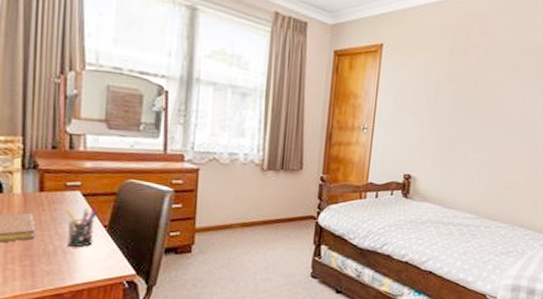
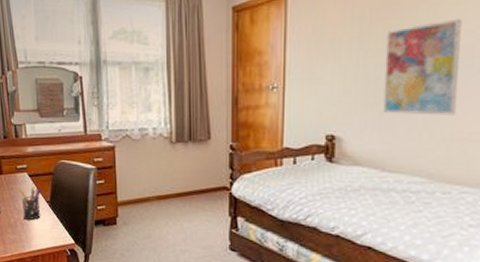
wall art: none [448,93,505,167] -> present [383,18,462,116]

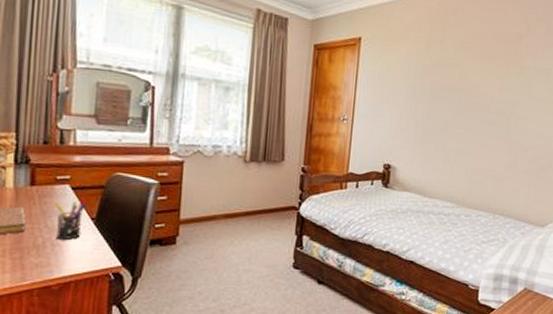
wall art: present [383,18,462,116] -> none [427,83,482,155]

